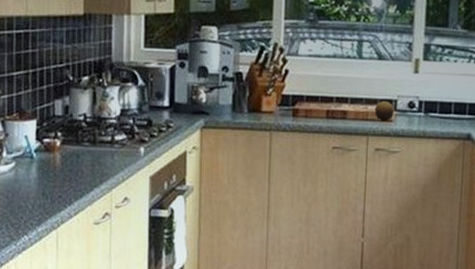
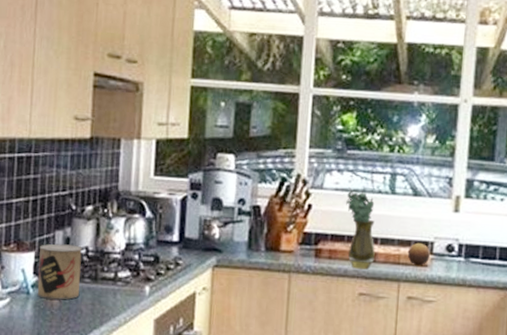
tin can: none [40,111,80,163] -> present [37,243,82,300]
vase: none [319,53,346,127] -> present [346,186,375,270]

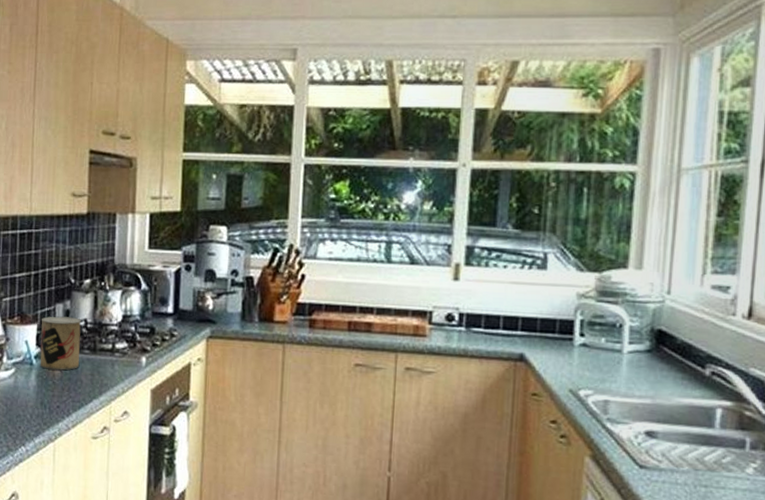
vase: present [346,186,375,270] -> none [340,256,371,341]
fruit: present [407,242,430,265] -> none [404,312,428,335]

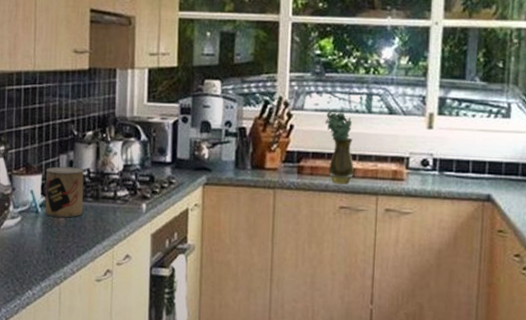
vase: none [340,256,371,341] -> present [325,107,354,185]

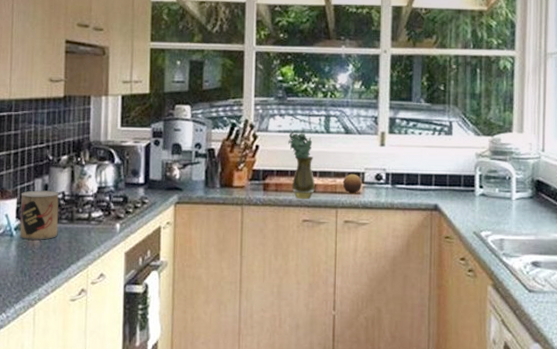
fruit: none [384,158,406,179] -> present [342,173,362,193]

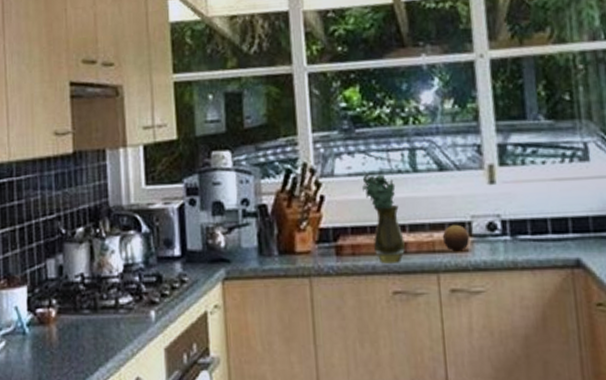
tin can: present [19,190,59,240] -> none [31,273,80,338]

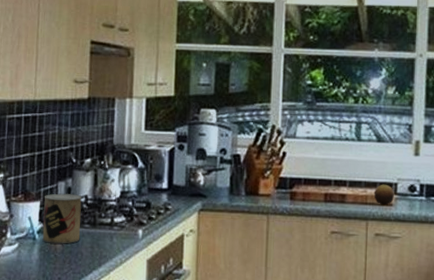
tin can: none [31,273,80,338] -> present [42,193,82,244]
vase: present [362,170,405,265] -> none [317,135,344,211]

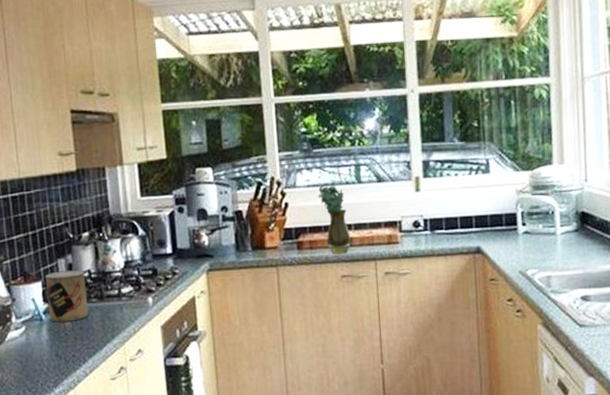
vase: none [317,135,344,211] -> present [318,182,351,255]
fruit: present [373,184,394,204] -> none [379,223,399,243]

